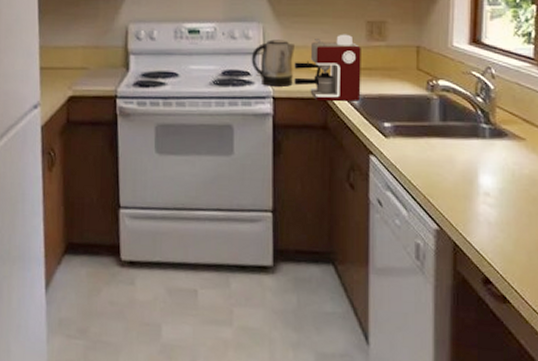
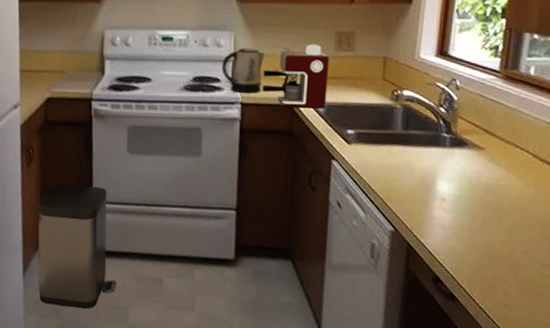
pedal bin: none [60,188,148,327] -> present [37,183,117,309]

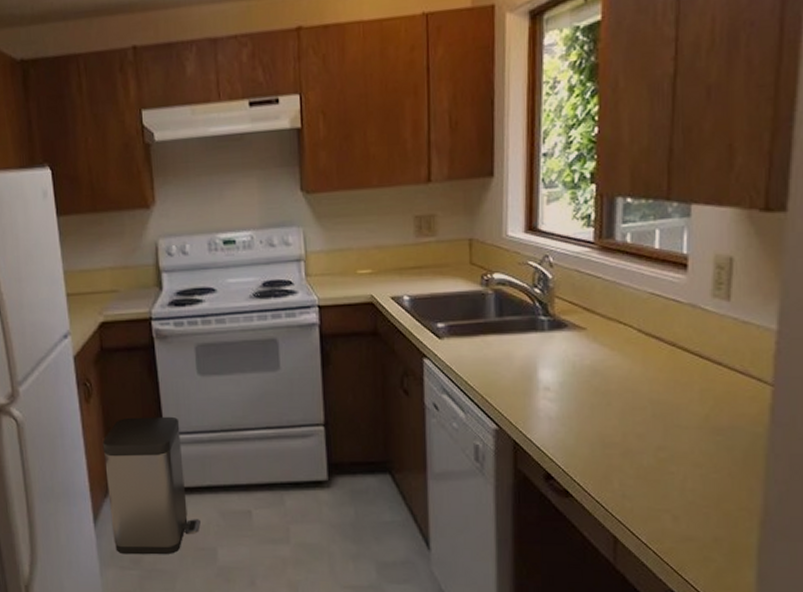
kettle: present [221,48,264,93] -> none [292,243,339,294]
coffee maker: present [262,44,329,110] -> none [339,231,412,307]

